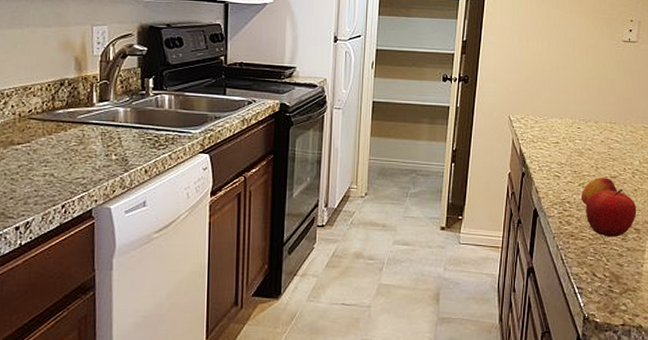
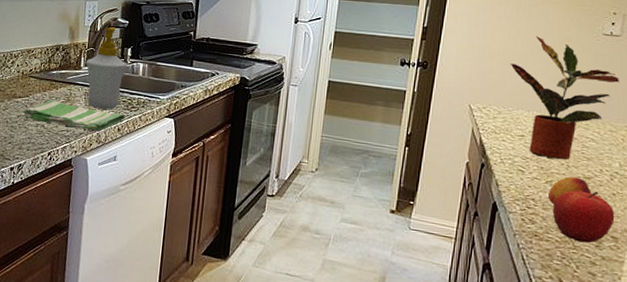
dish towel: none [25,144,152,176] -> present [23,100,125,132]
soap bottle: none [99,55,151,150] -> present [85,27,128,110]
potted plant: none [544,45,637,163] -> present [510,36,619,160]

